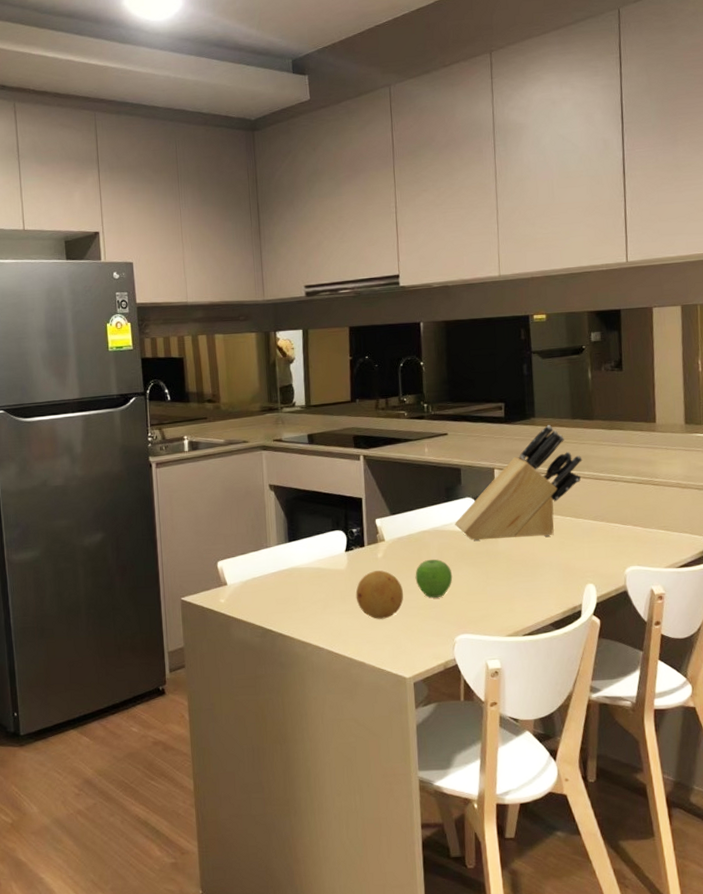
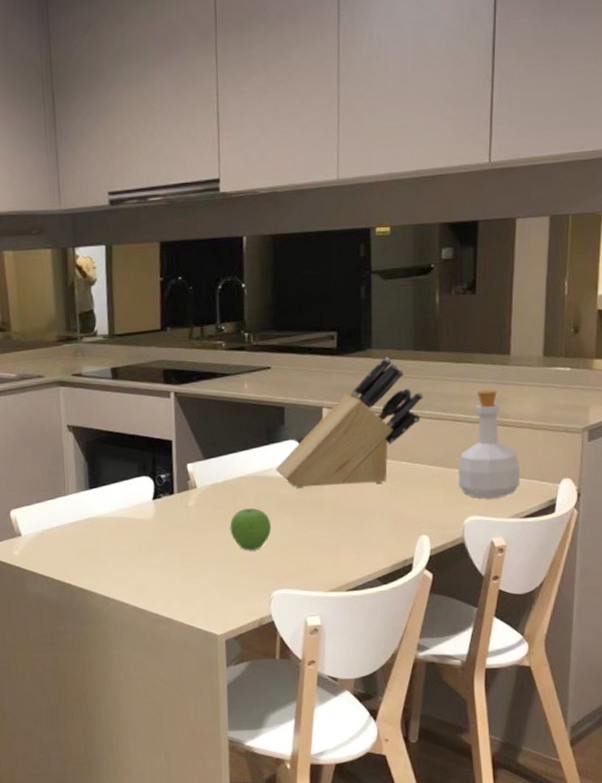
fruit: present [355,570,404,619] -> none [163,520,217,573]
bottle: none [616,452,673,551] -> present [458,389,520,499]

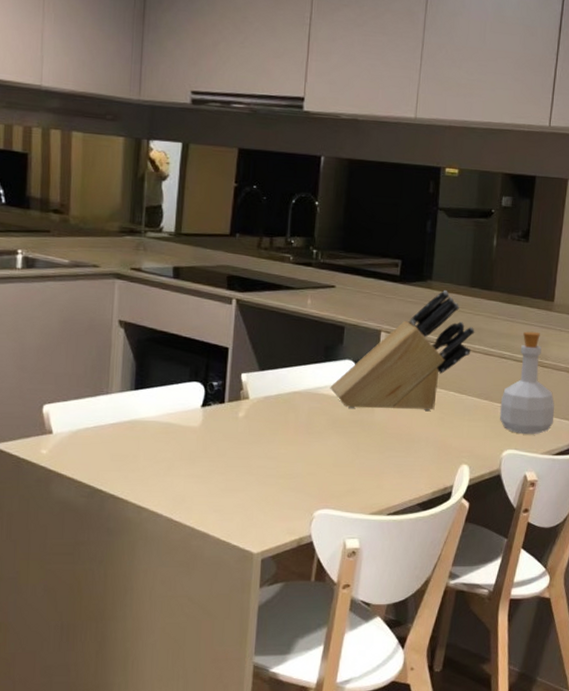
fruit: present [230,508,272,550] -> none [278,423,320,467]

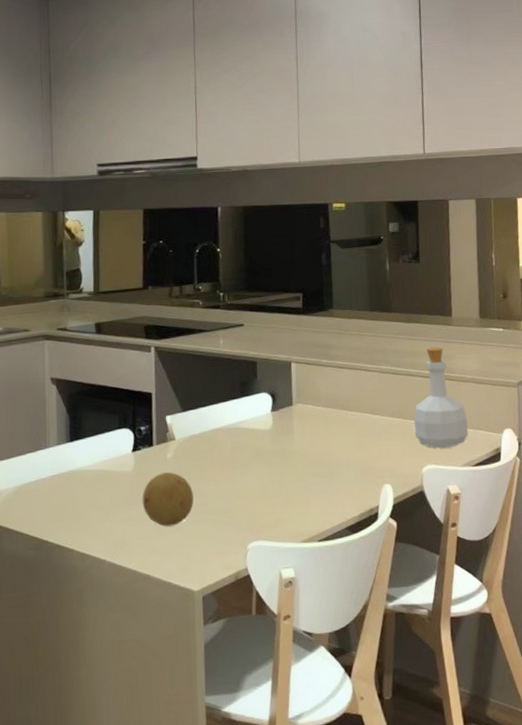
fruit: none [207,432,263,486] -> present [142,472,194,527]
knife block: present [330,290,475,411] -> none [249,317,380,440]

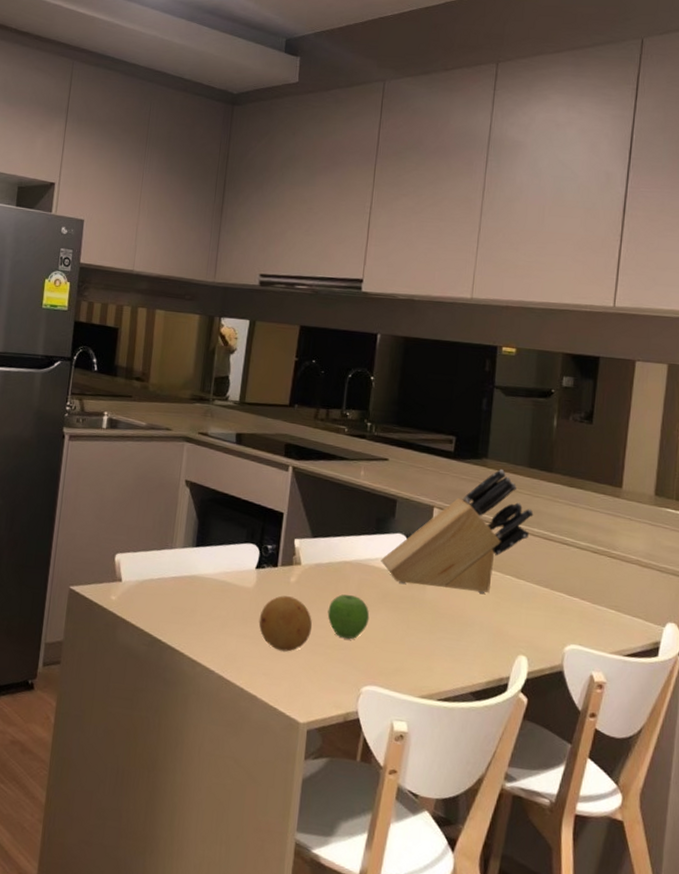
fruit: none [206,459,247,502] -> present [327,594,370,639]
knife block: none [249,317,380,440] -> present [381,469,534,593]
bottle: present [413,347,469,449] -> none [561,517,625,631]

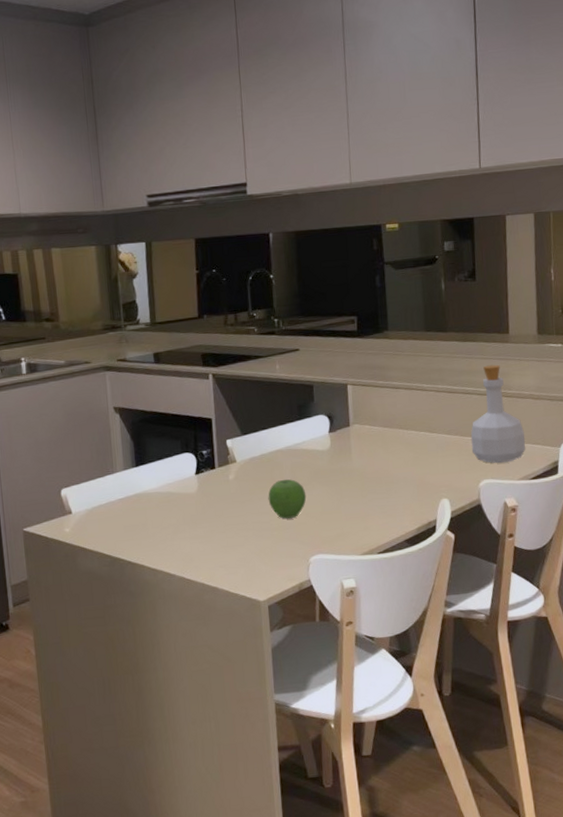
fruit: present [258,595,313,652] -> none [207,492,257,543]
knife block: present [381,469,534,593] -> none [308,338,436,460]
bottle: none [561,517,625,631] -> present [470,364,526,464]

